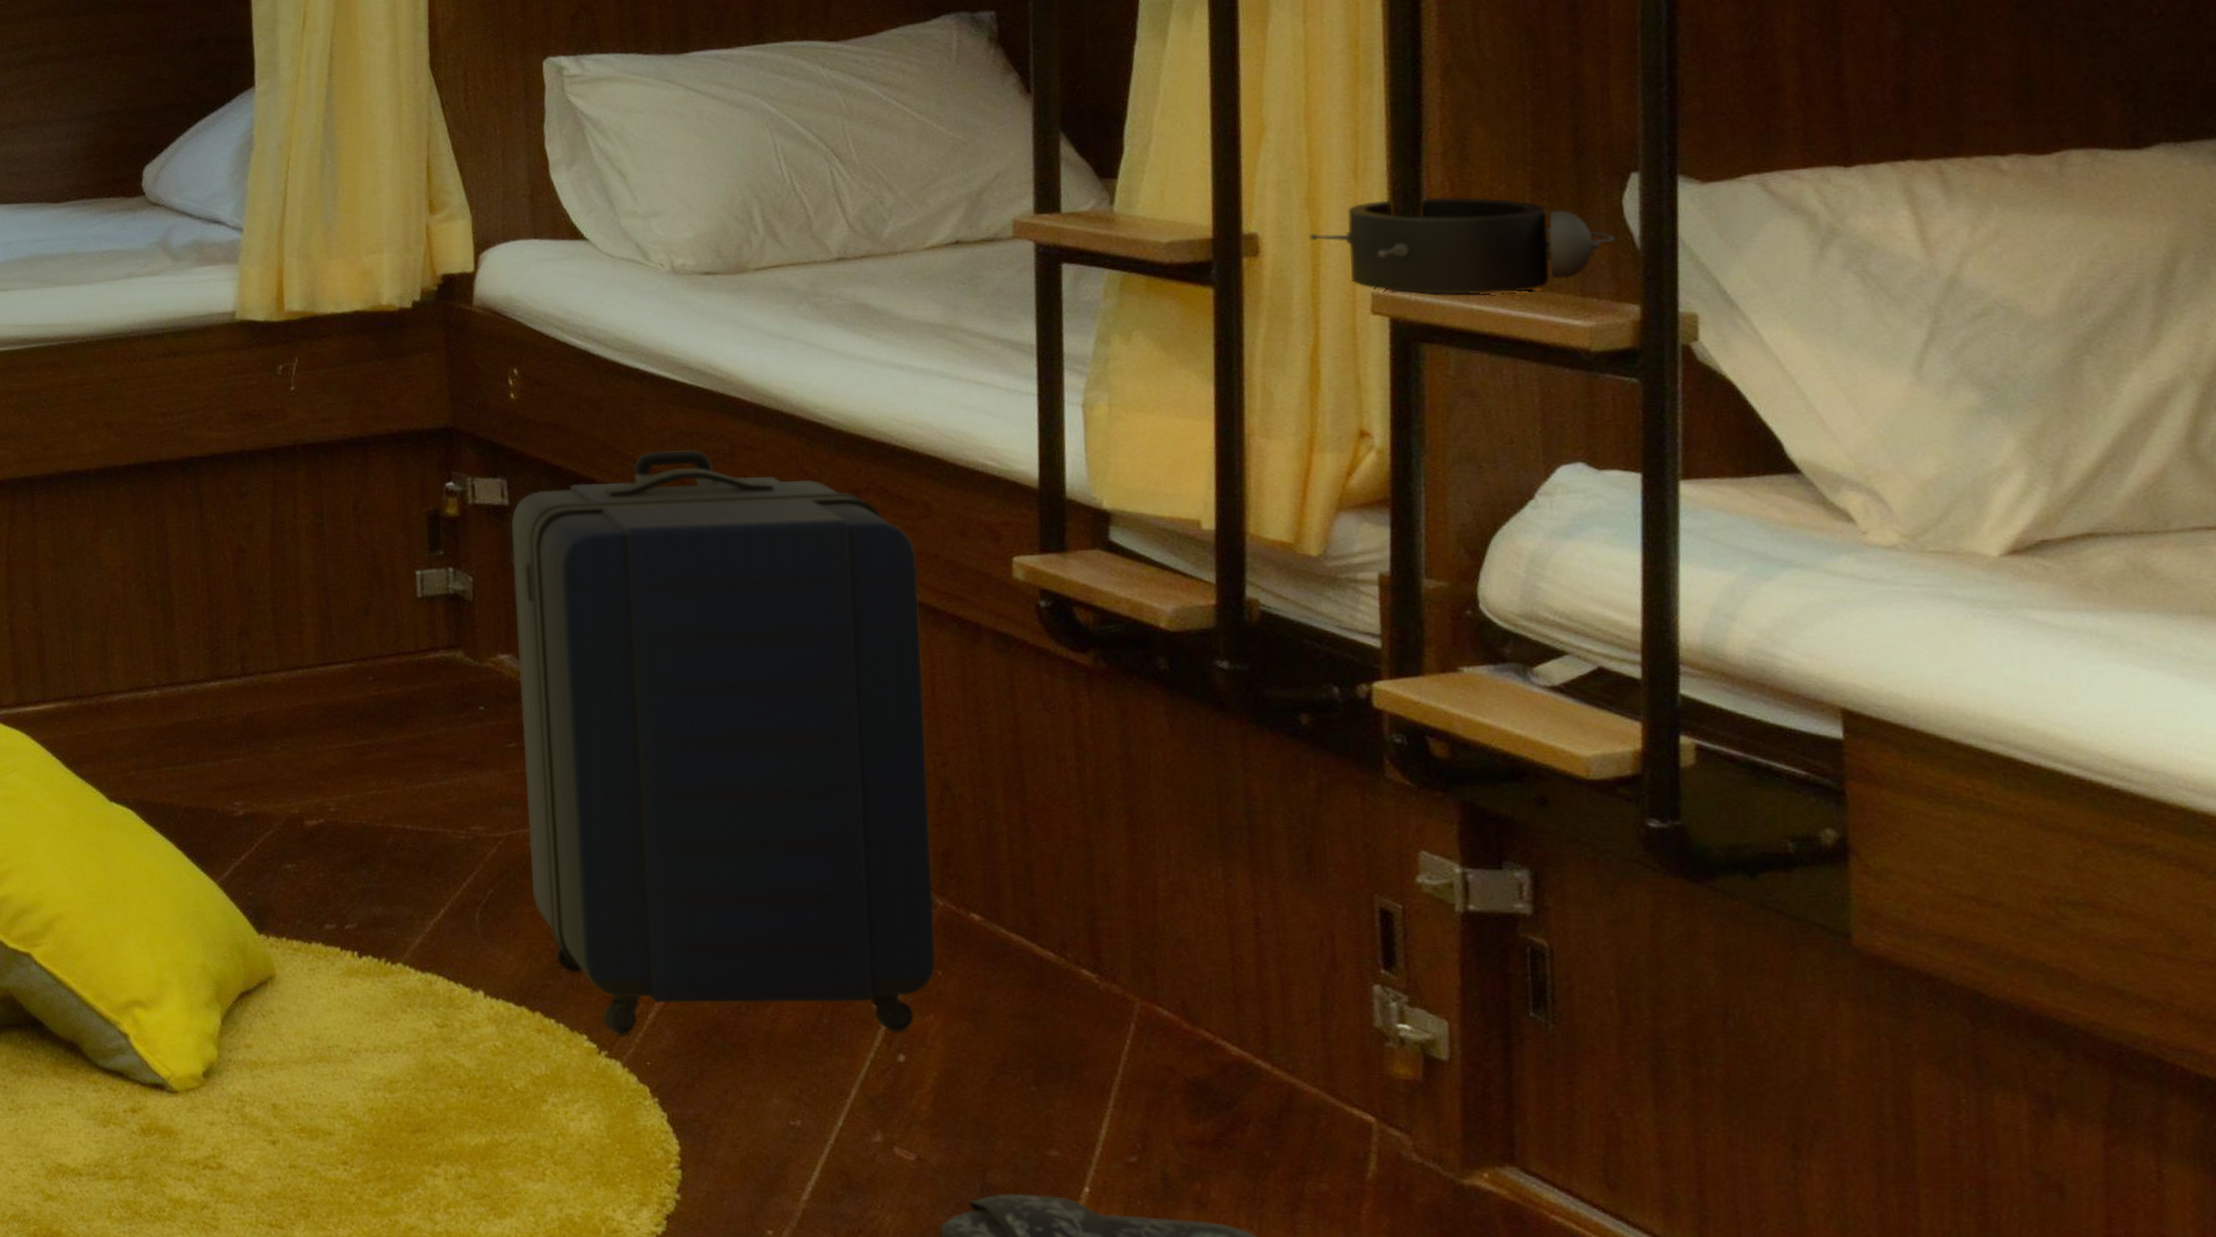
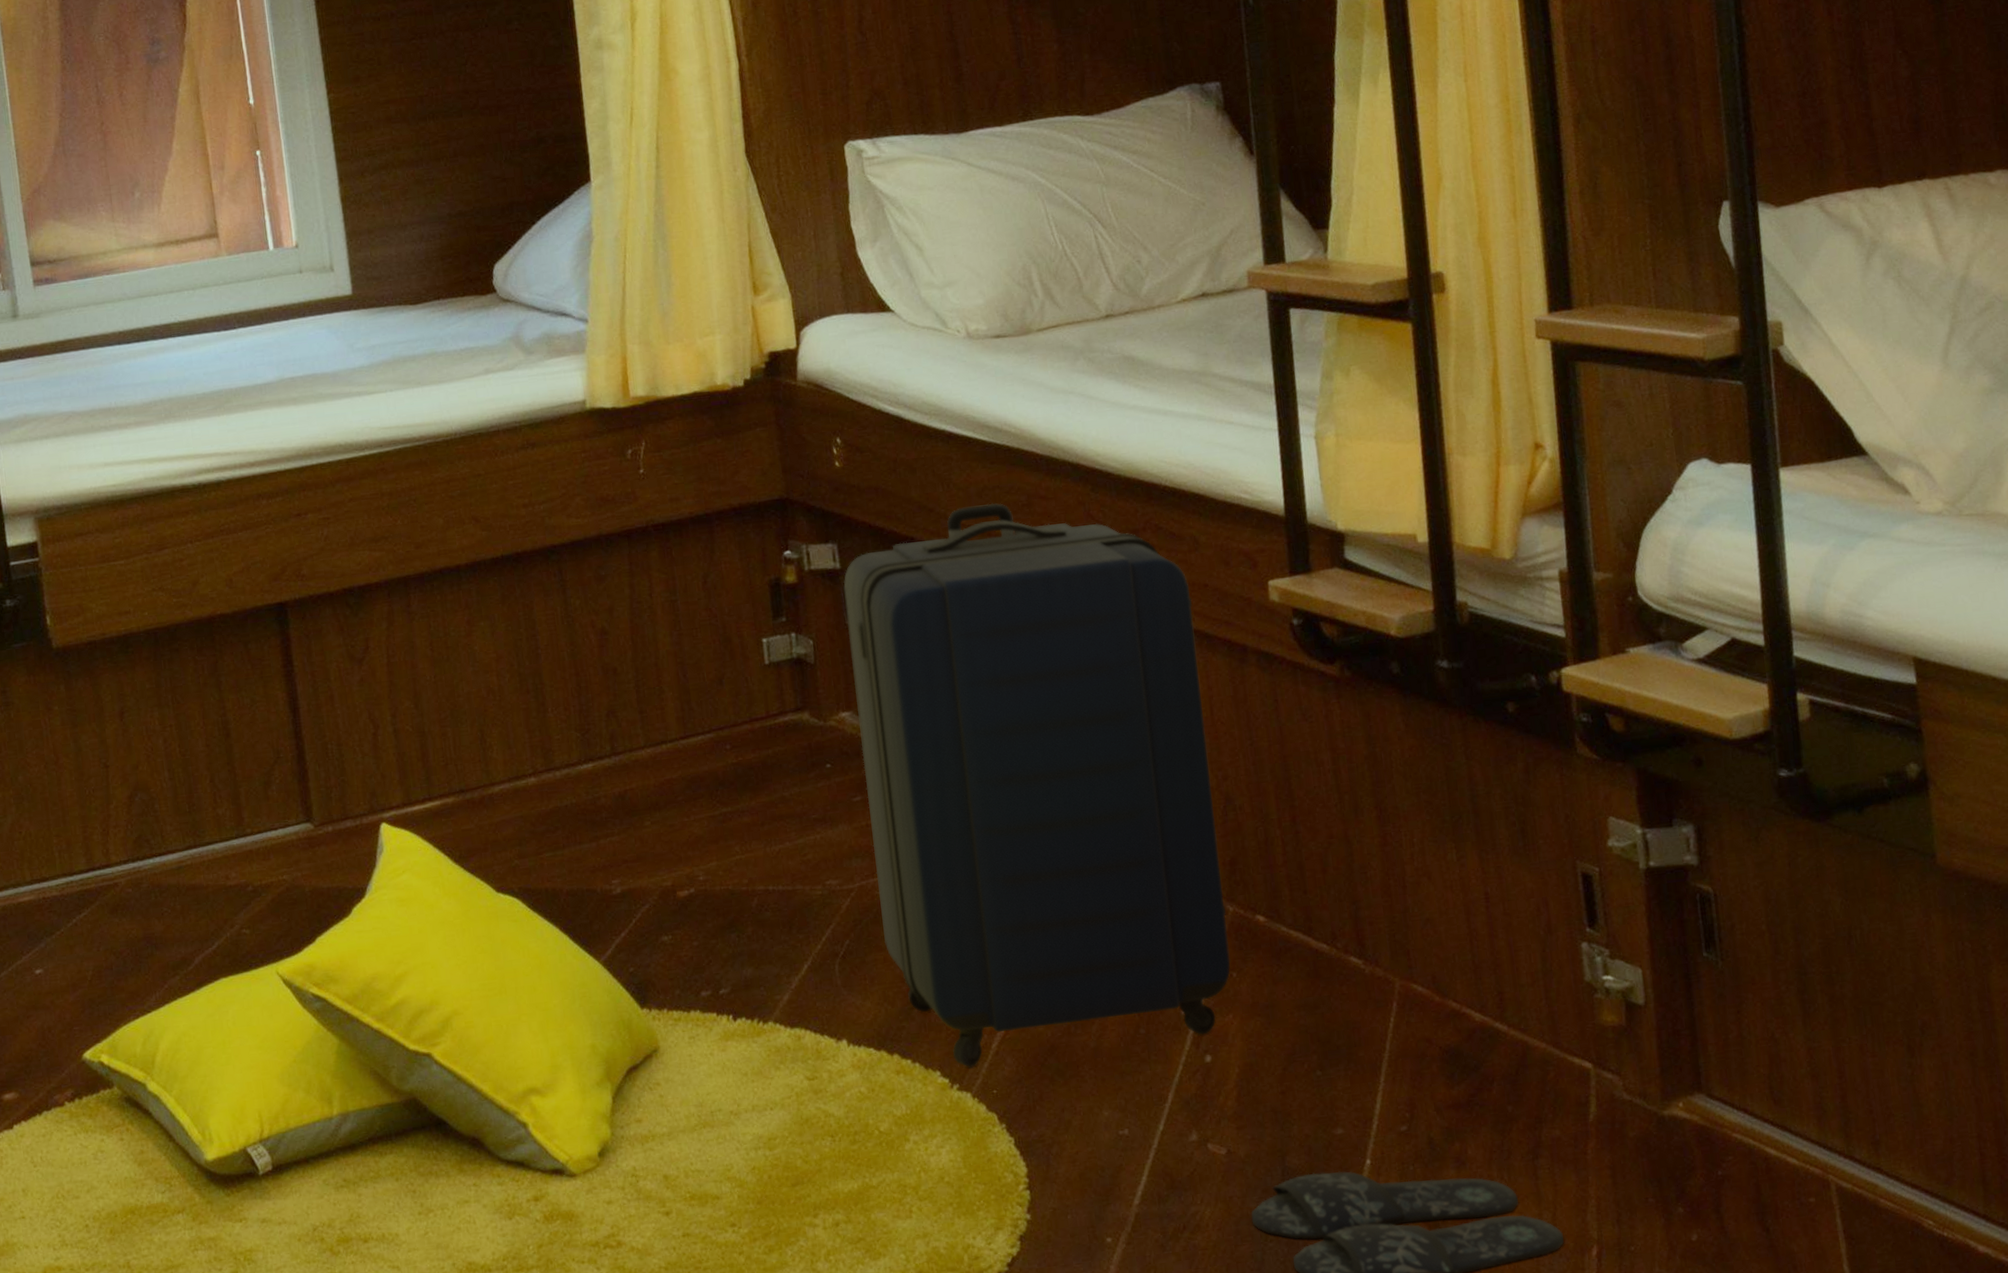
alarm clock: present [1309,197,1615,295] -> none [1483,230,1715,318]

